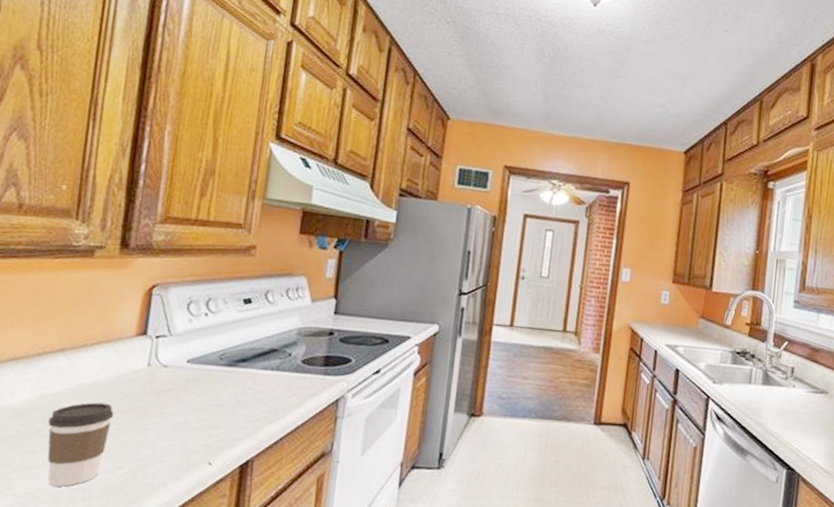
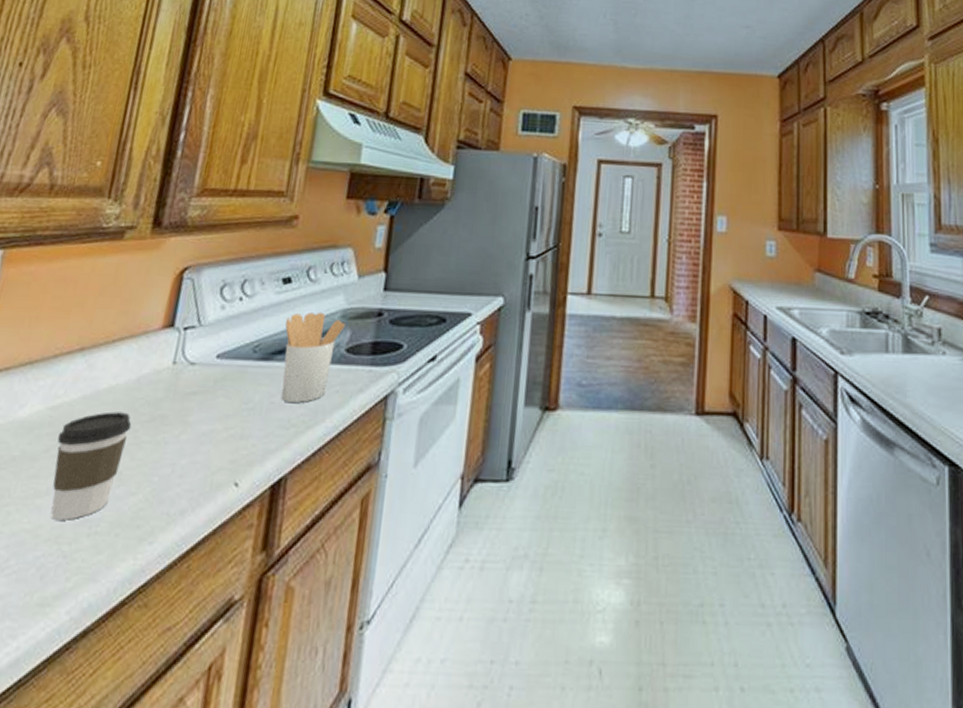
utensil holder: none [246,329,301,402] -> present [281,312,345,404]

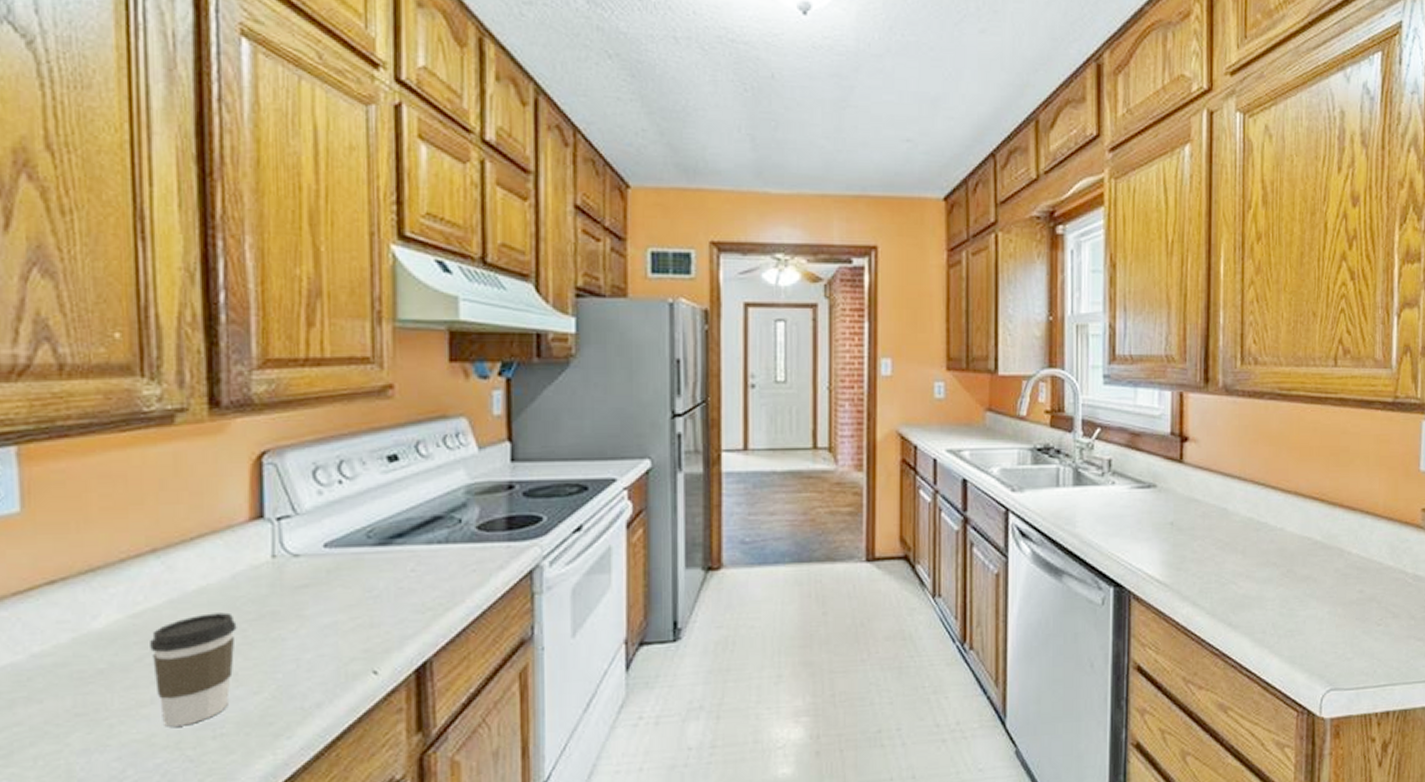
utensil holder: present [281,312,345,404] -> none [400,489,471,587]

